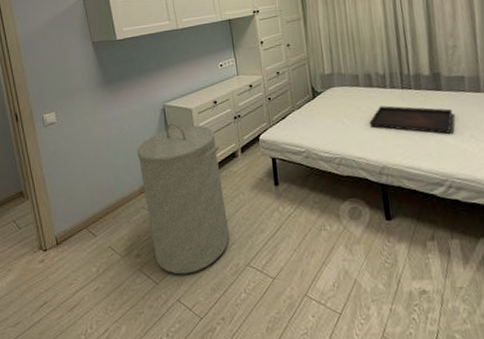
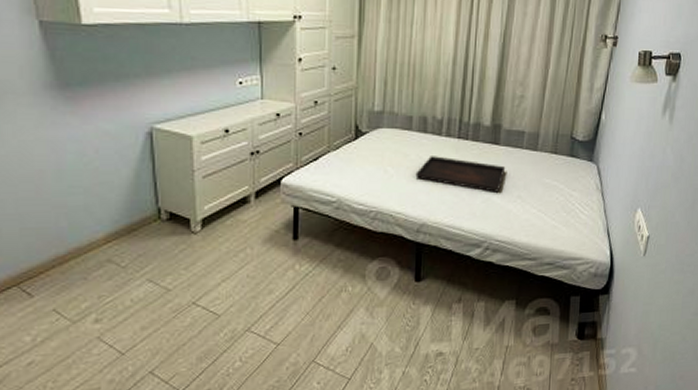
laundry hamper: present [137,122,229,275] -> none [105,153,227,343]

